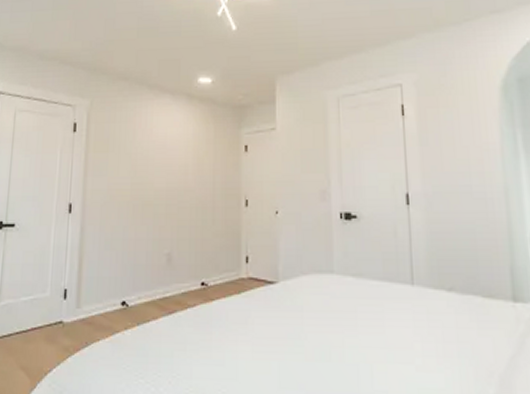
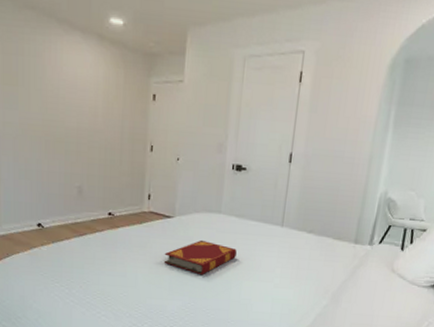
hardback book: none [269,309,360,359] -> present [164,239,237,275]

